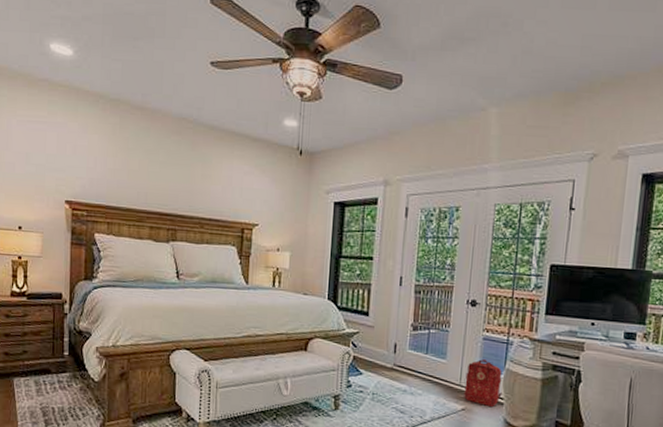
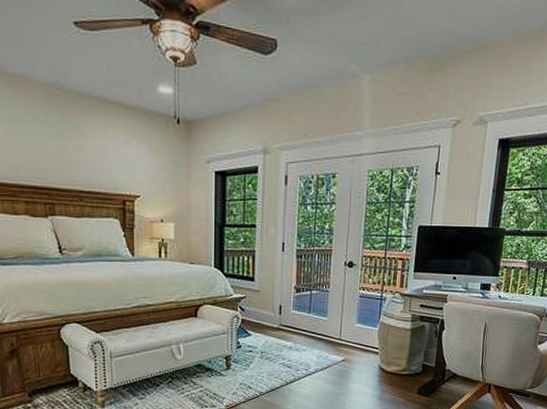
backpack: present [464,359,502,407] -> none [344,315,377,356]

